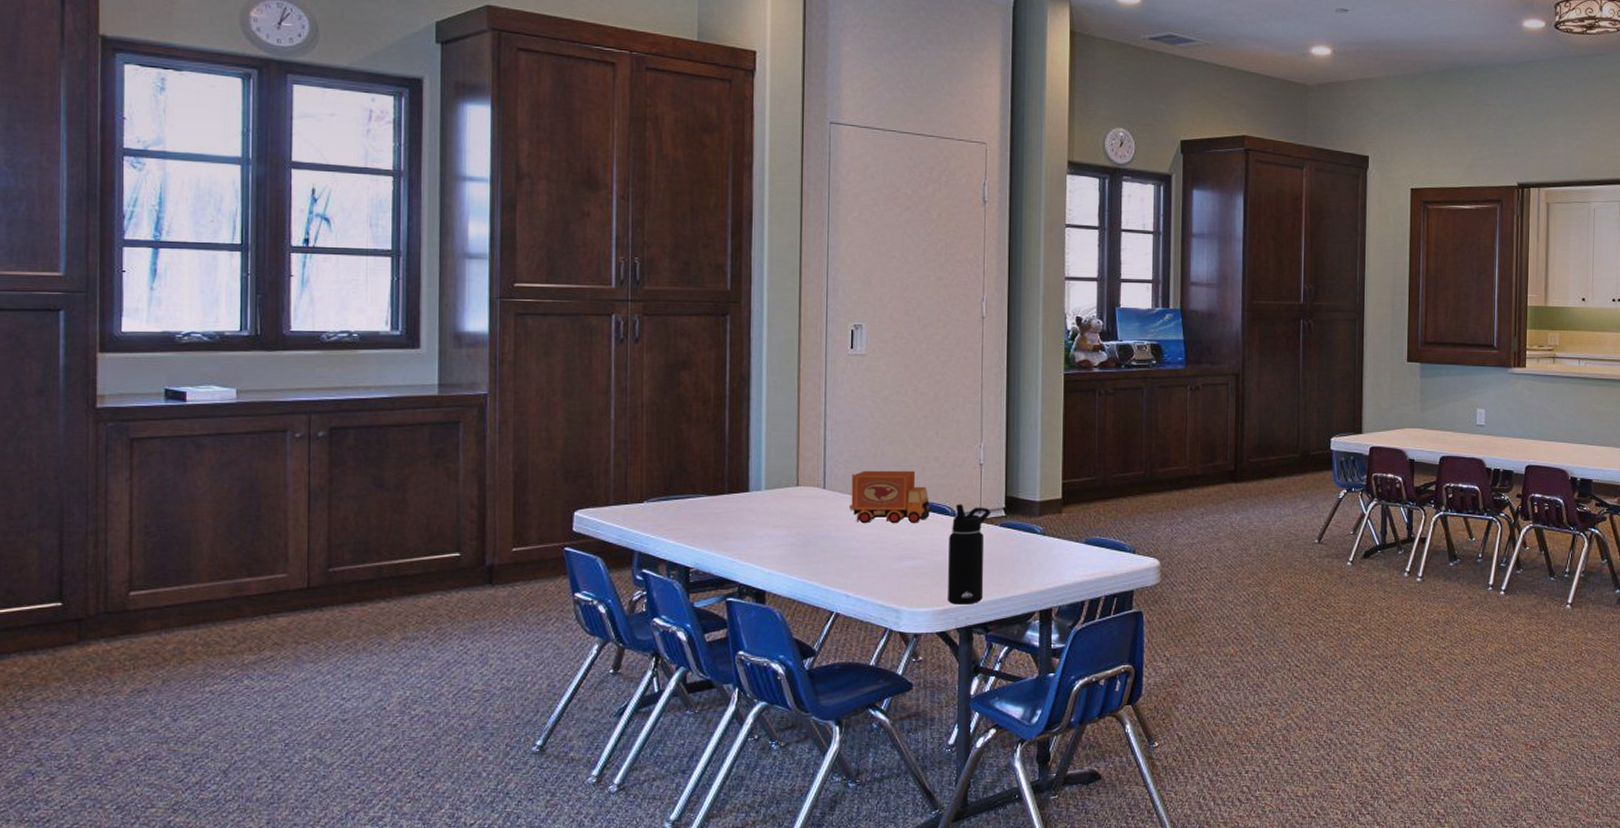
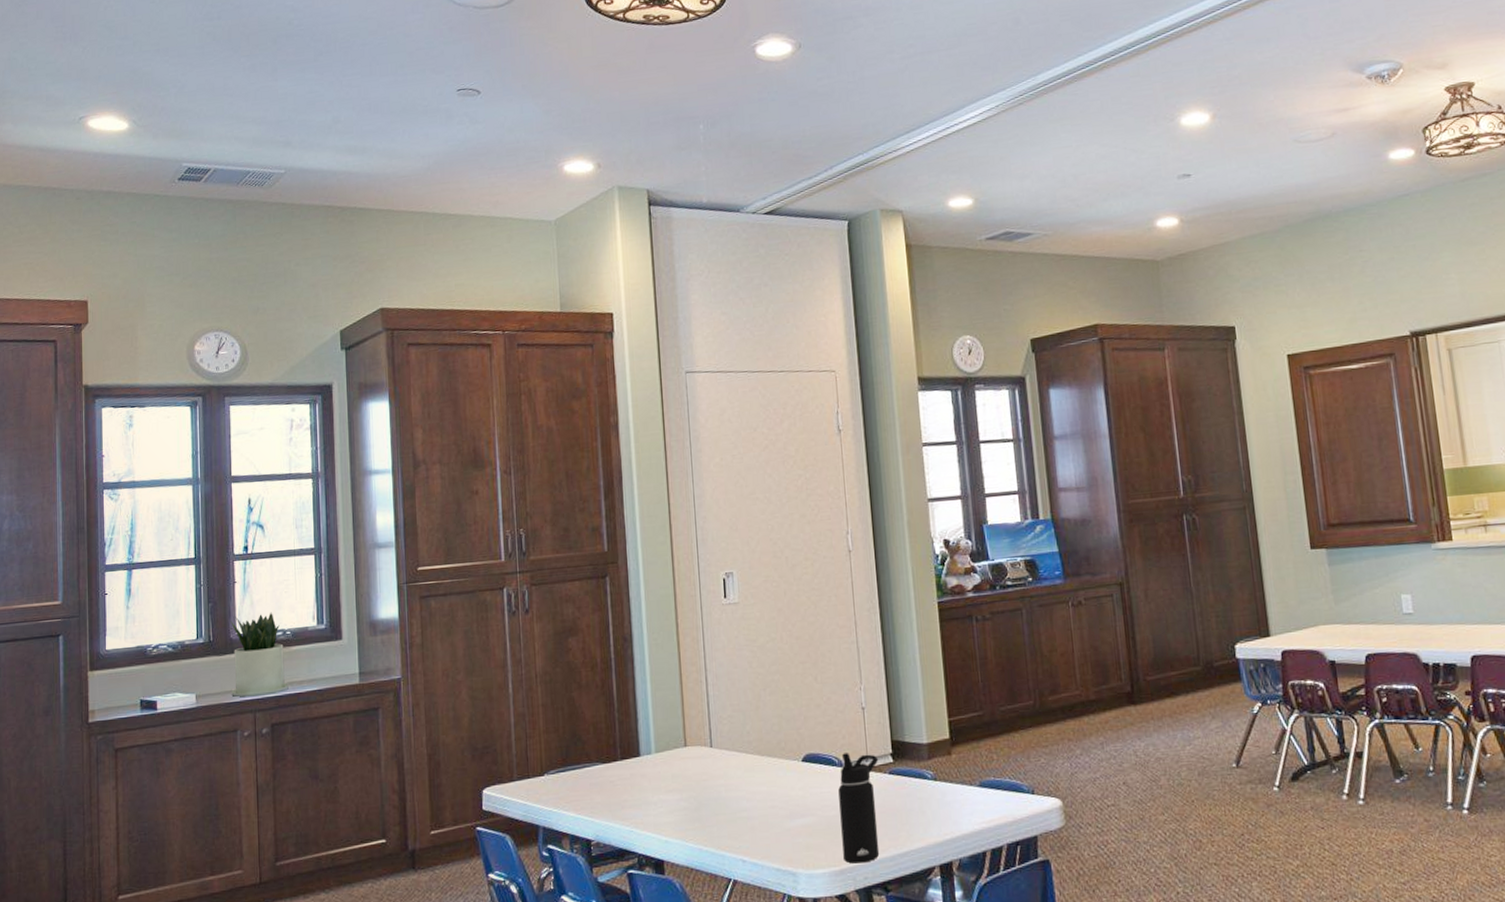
planter: none [280,311,354,398] -> present [229,612,290,698]
toy truck: present [849,470,930,524] -> none [736,720,817,782]

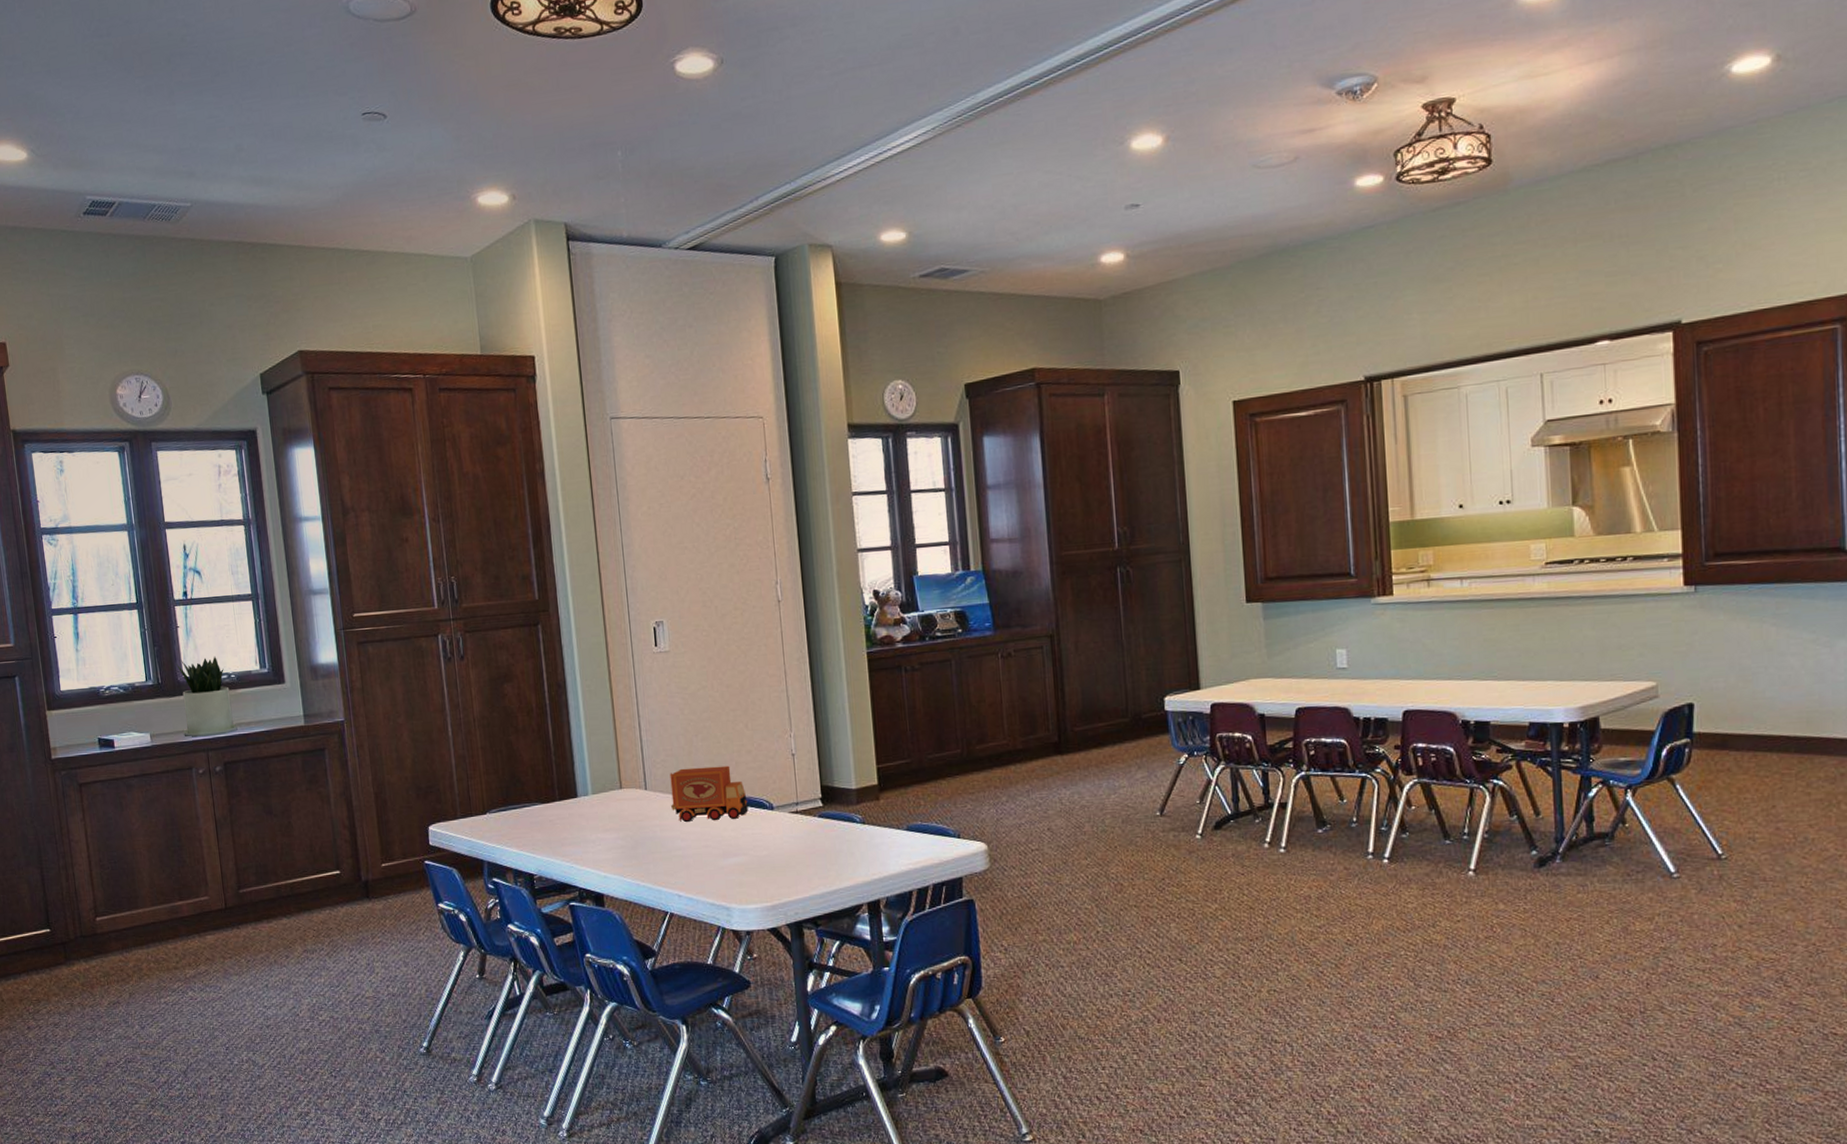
toy truck: none [736,720,817,782] -> present [669,765,748,823]
water bottle: present [838,753,880,864] -> none [769,797,810,900]

